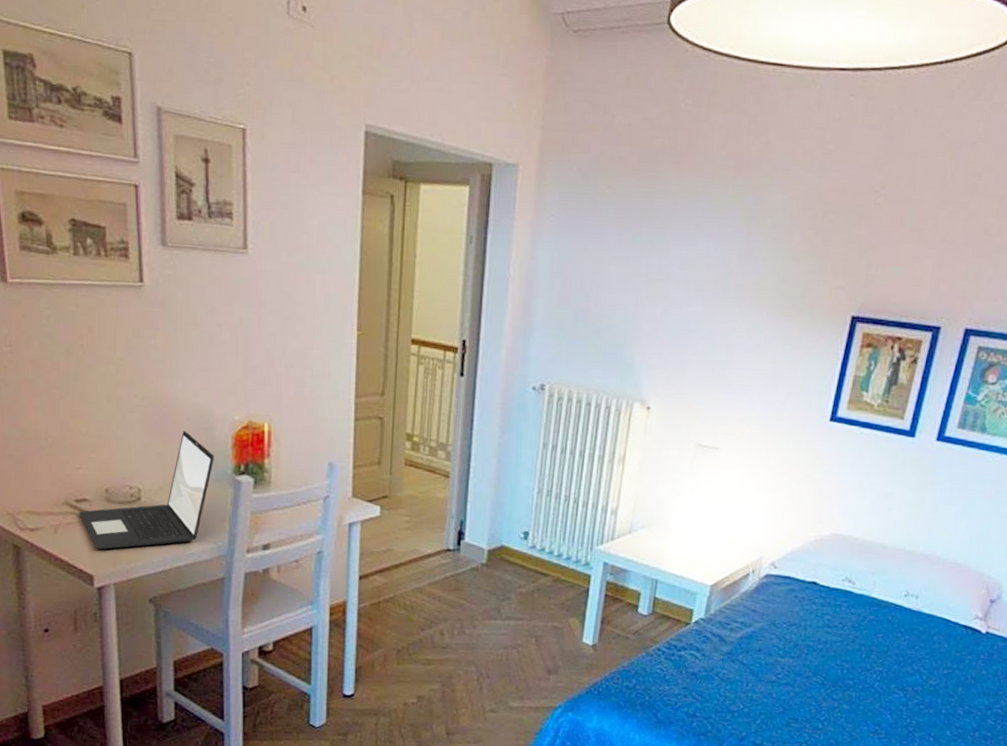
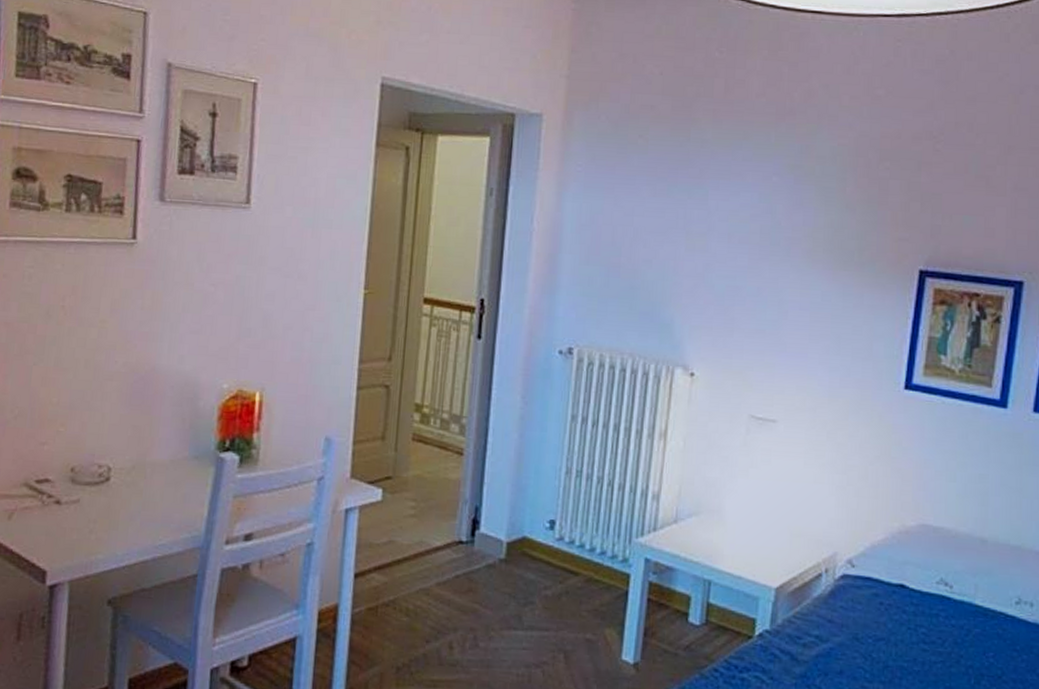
laptop: present [78,431,214,550] -> none [38,401,197,540]

